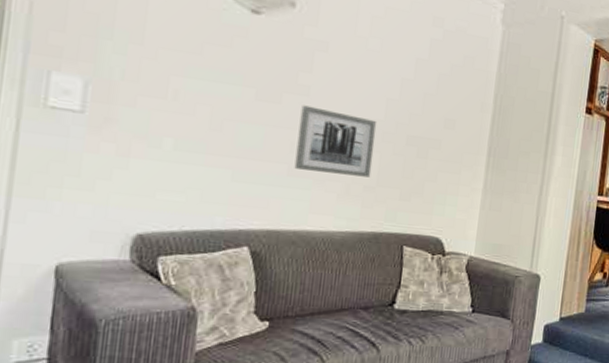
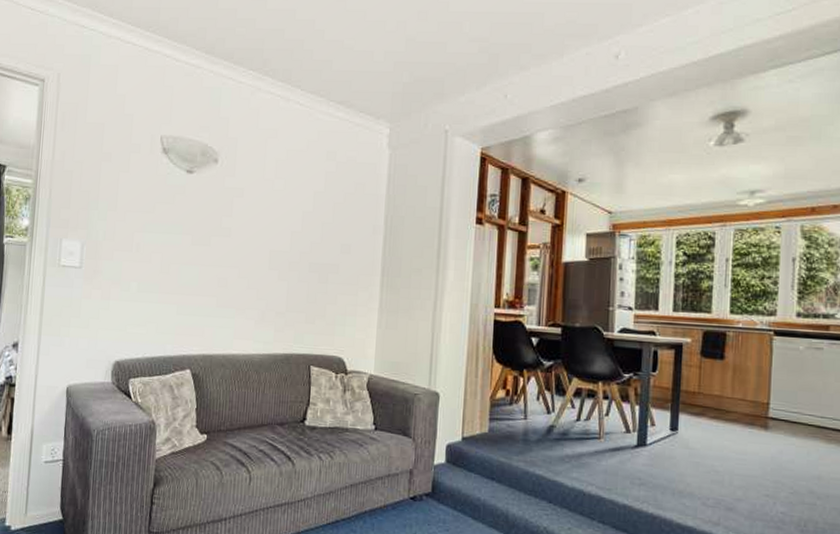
wall art: present [294,105,377,178] -> none [221,245,284,304]

